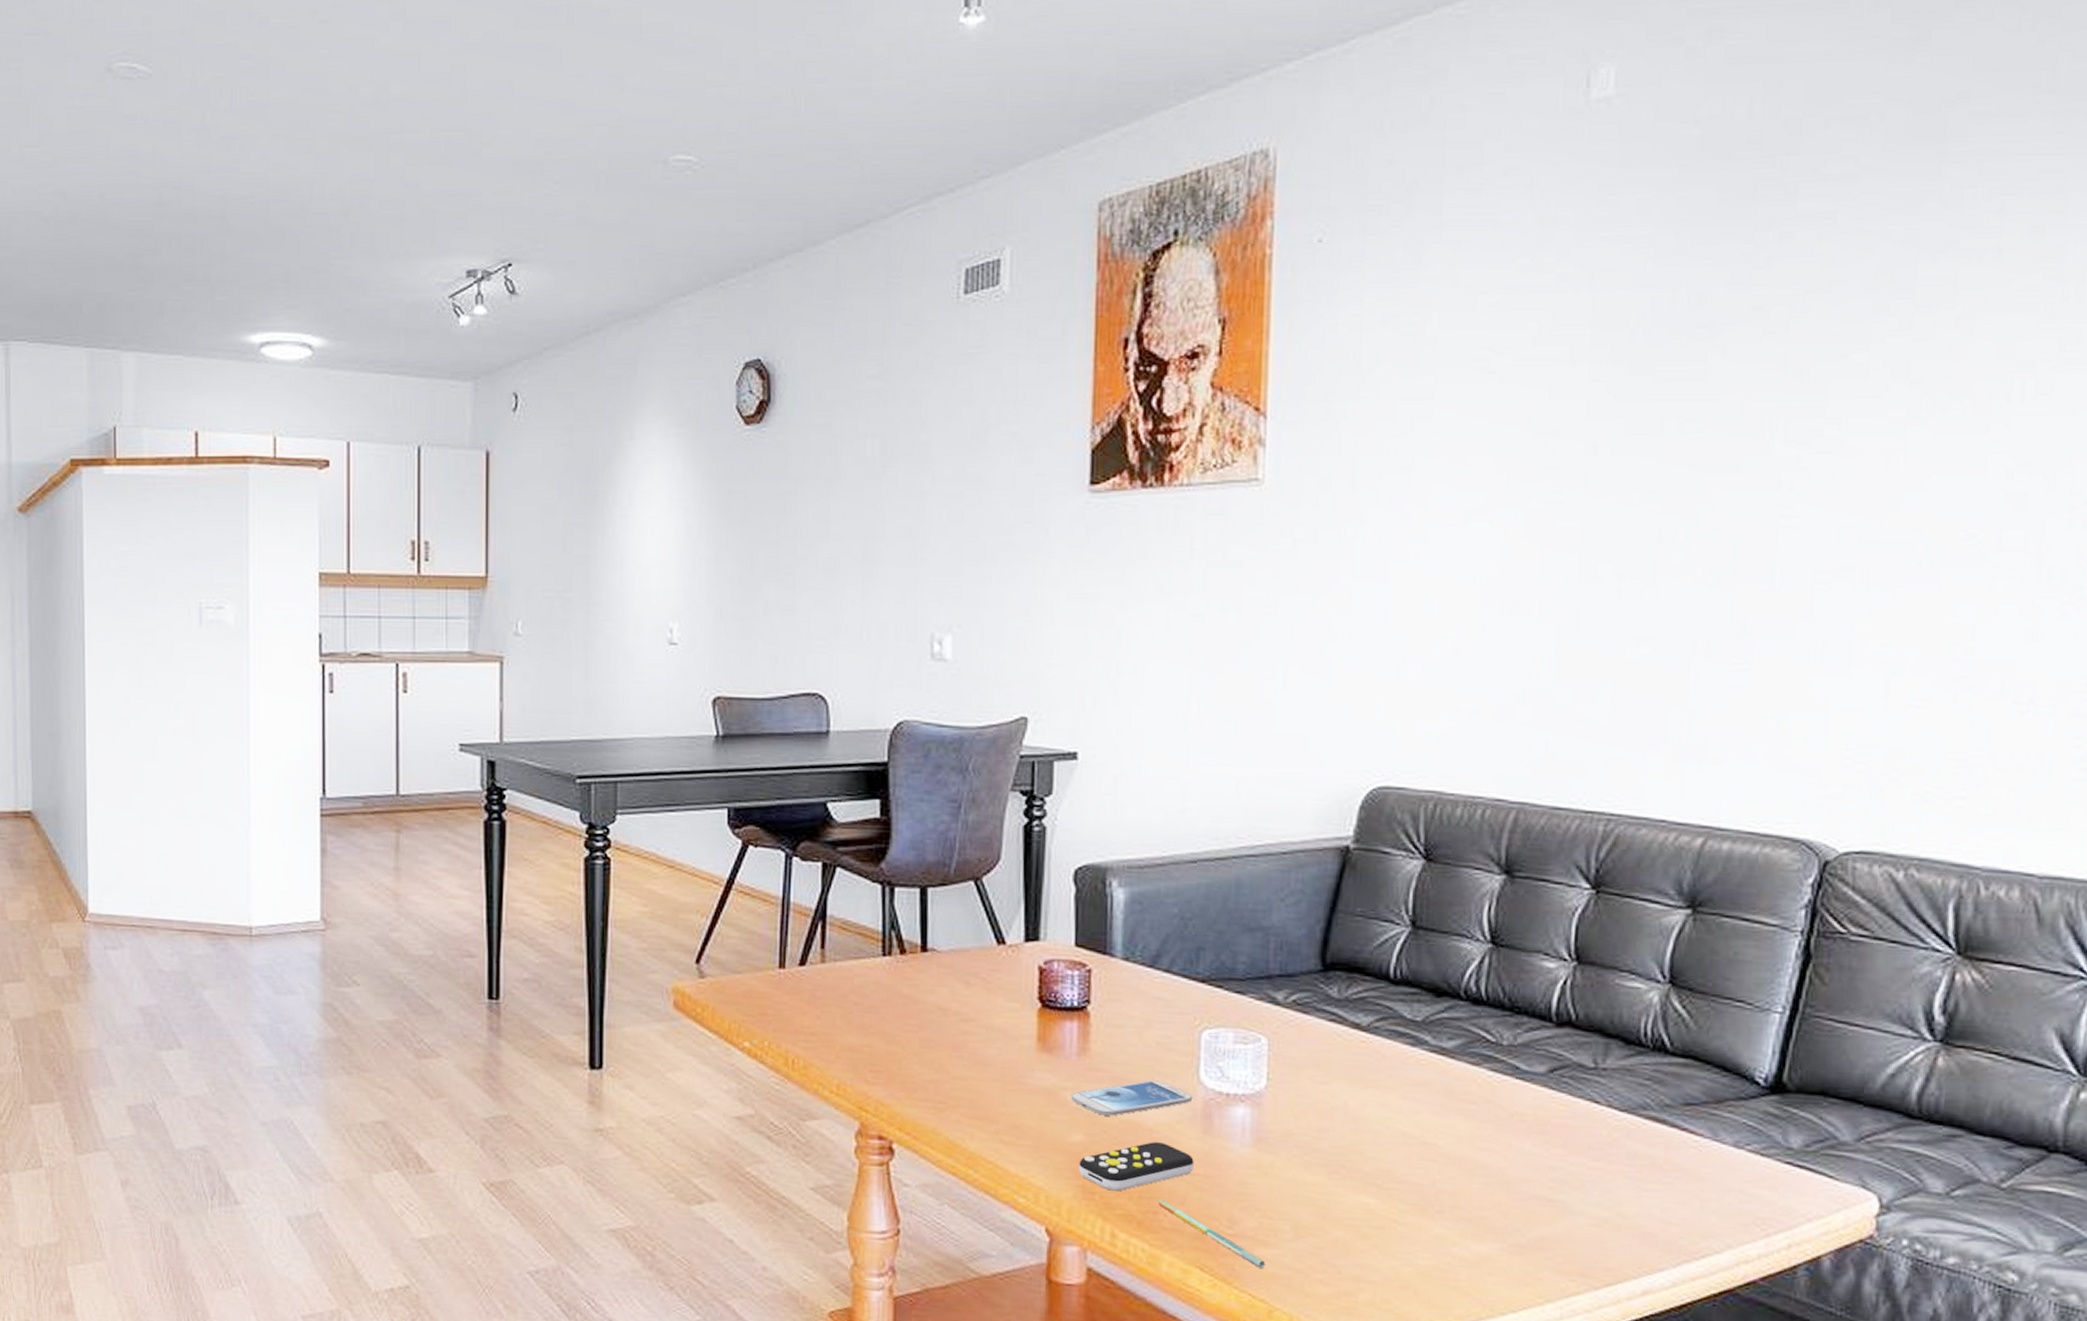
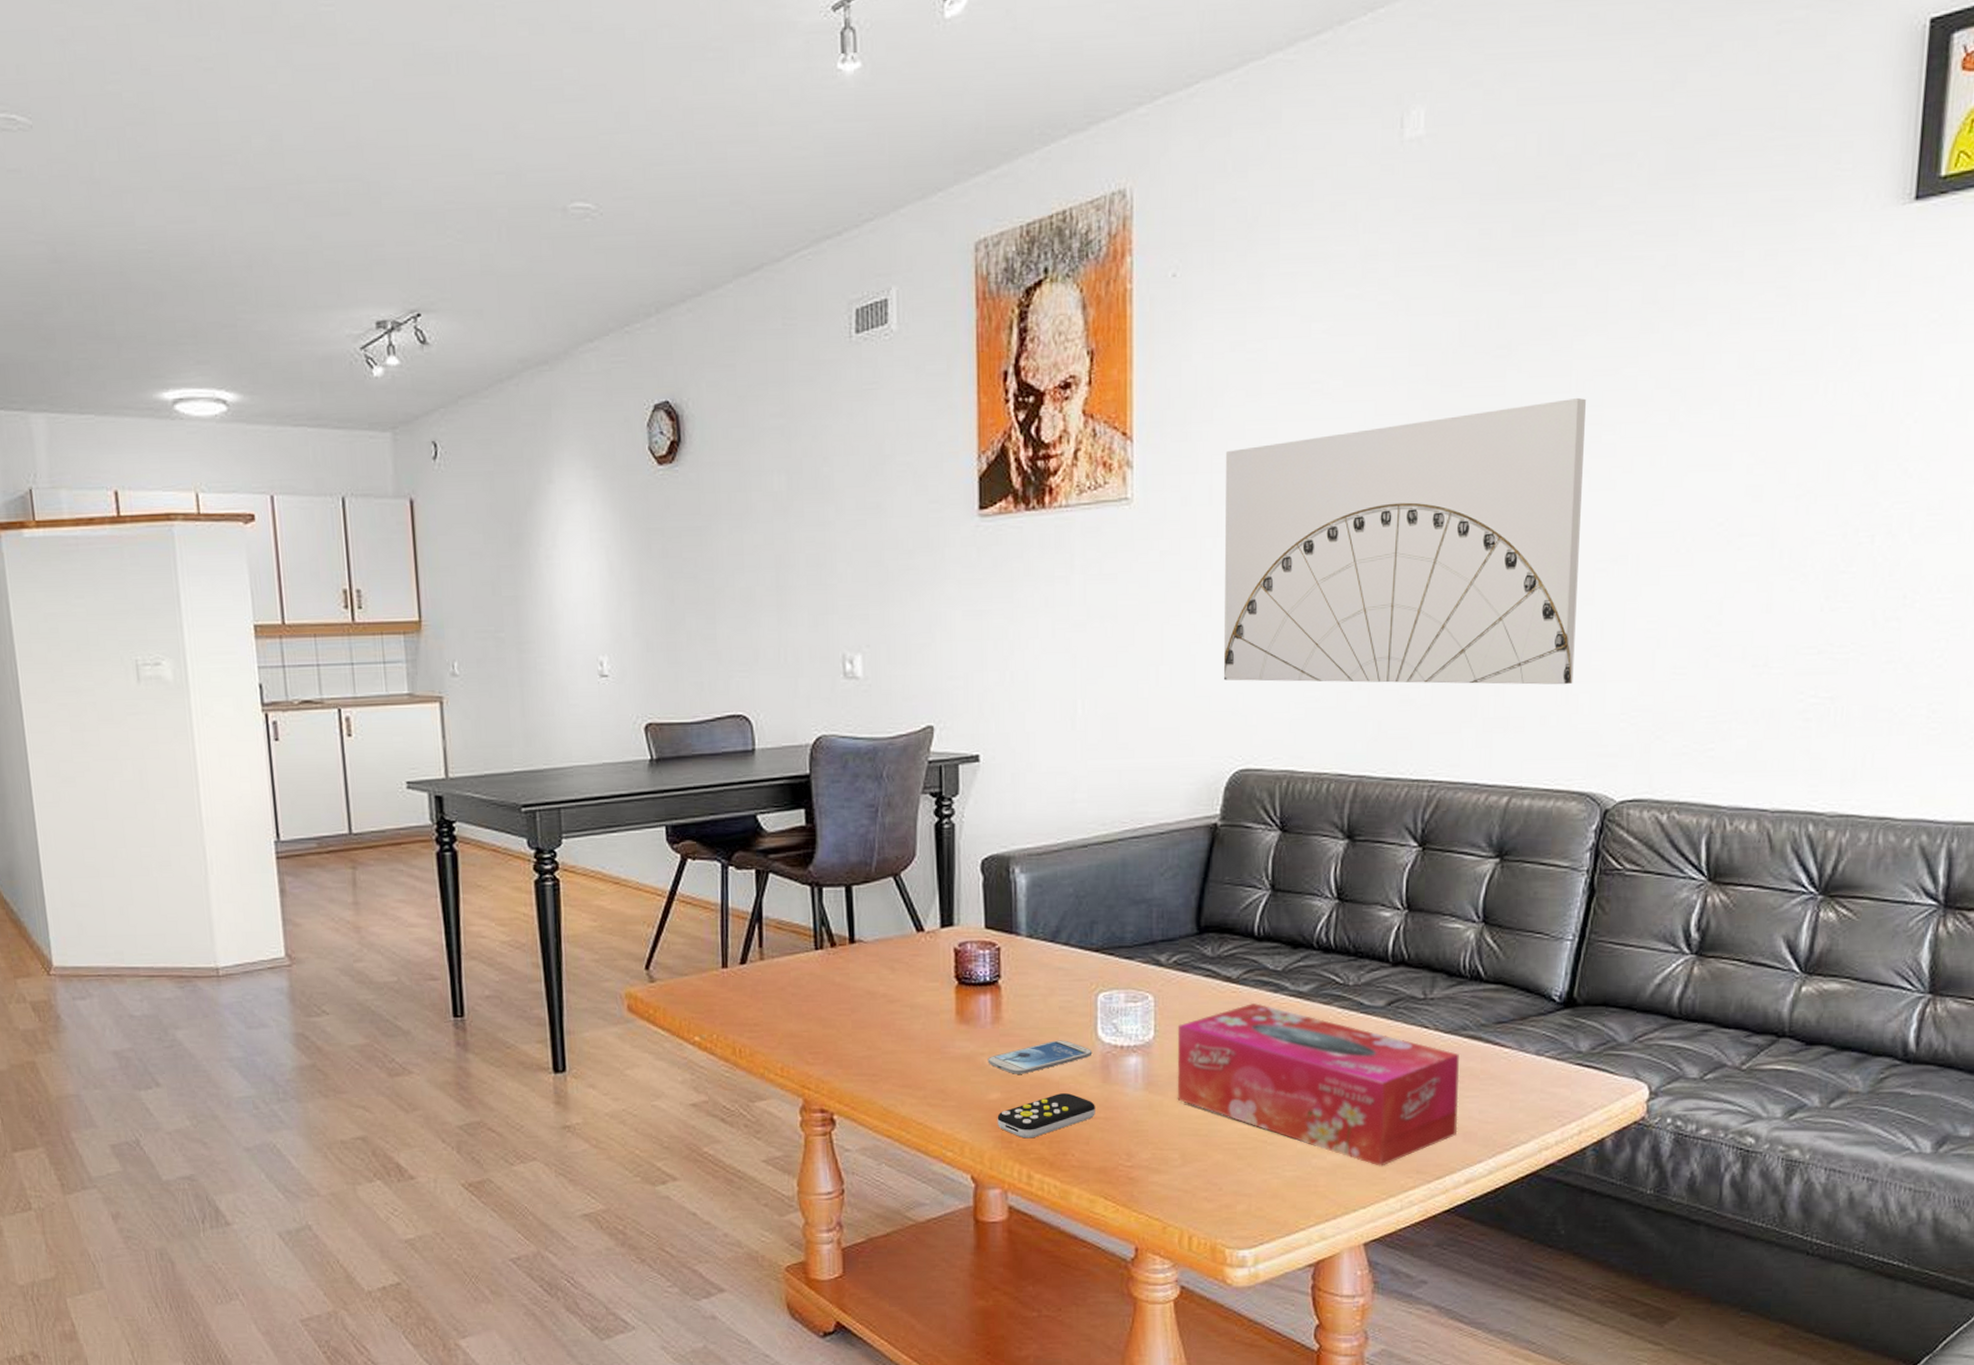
pen: present [1159,1200,1265,1268] -> none [1067,1142,1158,1192]
tissue box: none [1291,1057,1637,1264] -> present [1177,1003,1460,1166]
wall art: none [1363,387,1805,712] -> present [1224,398,1586,685]

